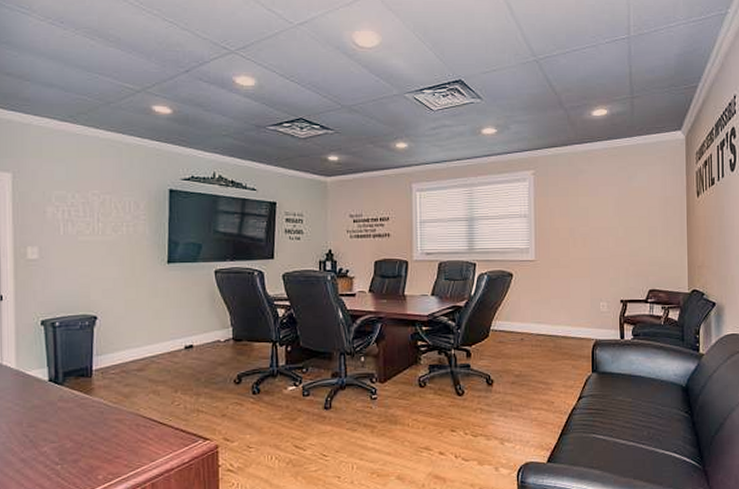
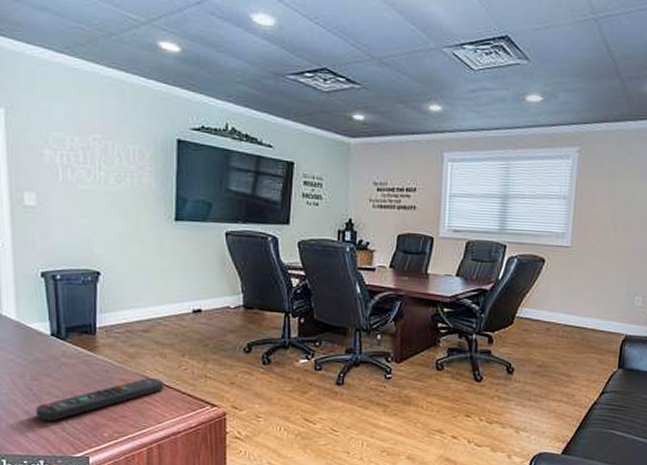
remote control: none [32,415,157,467] -> present [36,377,164,421]

